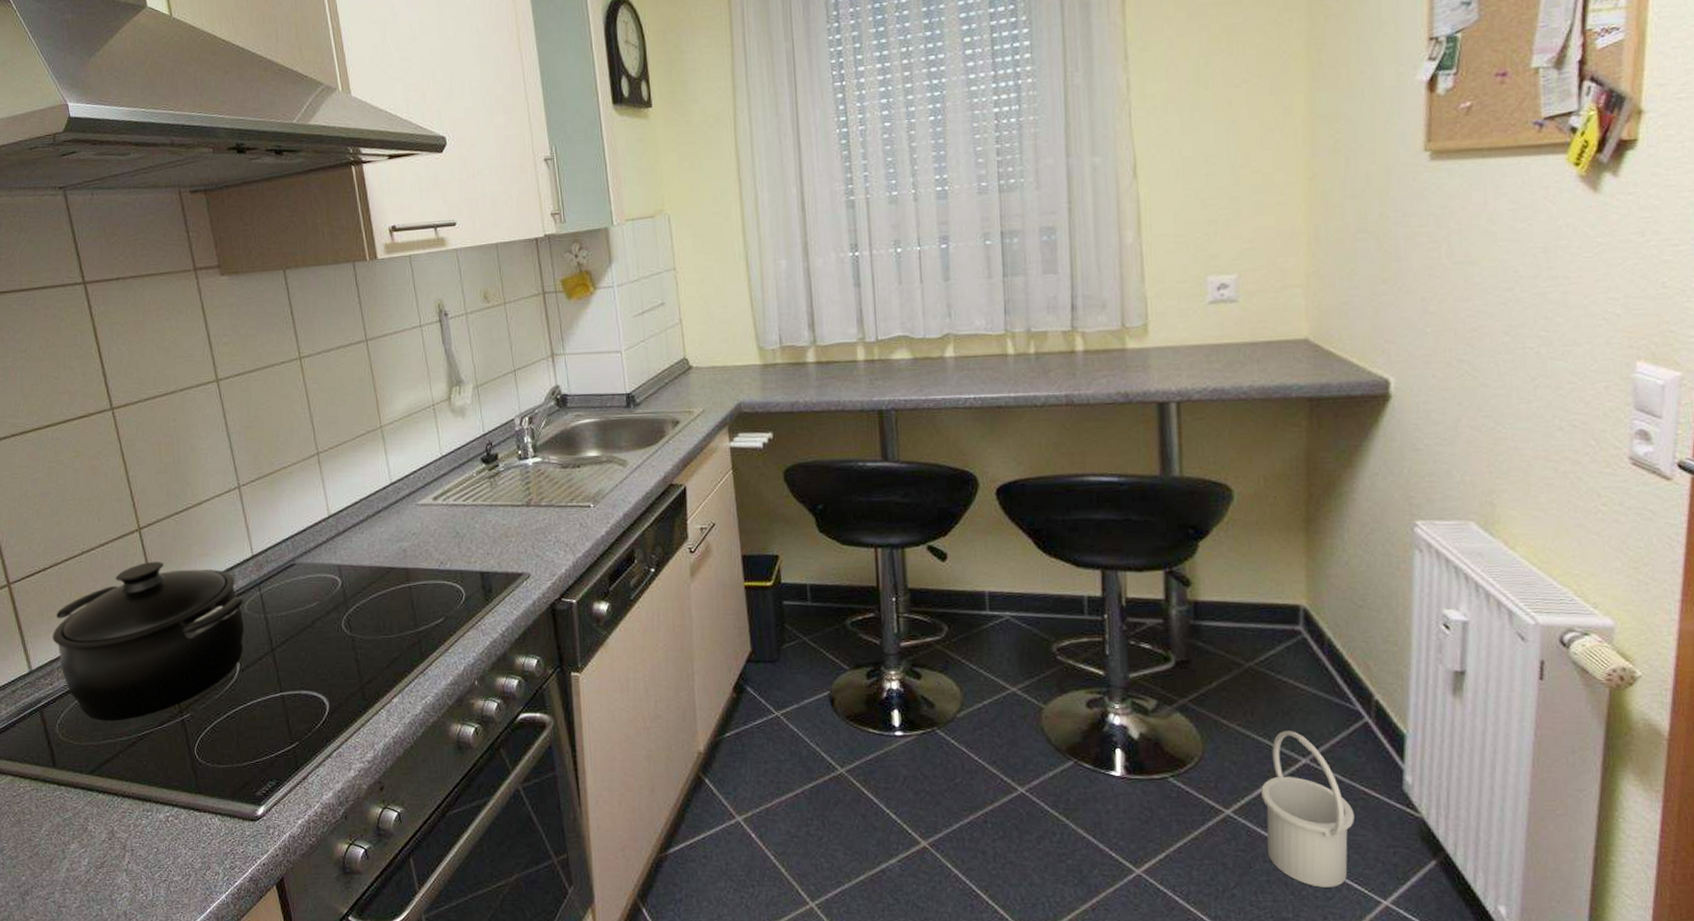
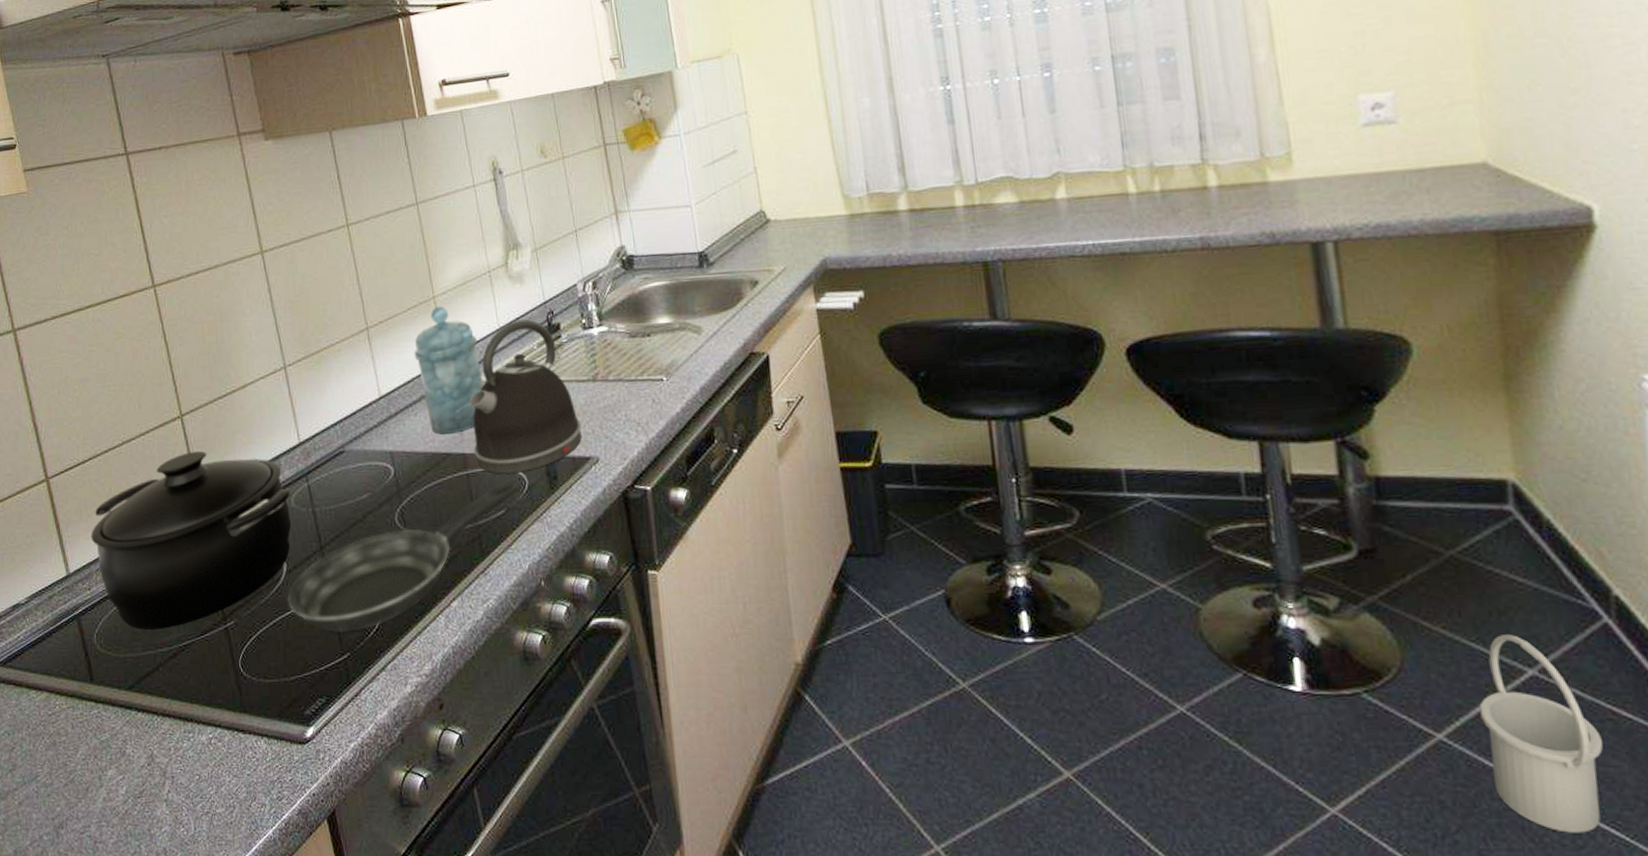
frying pan: none [240,591,459,724] -> present [287,479,522,632]
canister: none [361,435,426,551] -> present [414,306,483,435]
kettle: none [412,449,516,587] -> present [469,319,582,474]

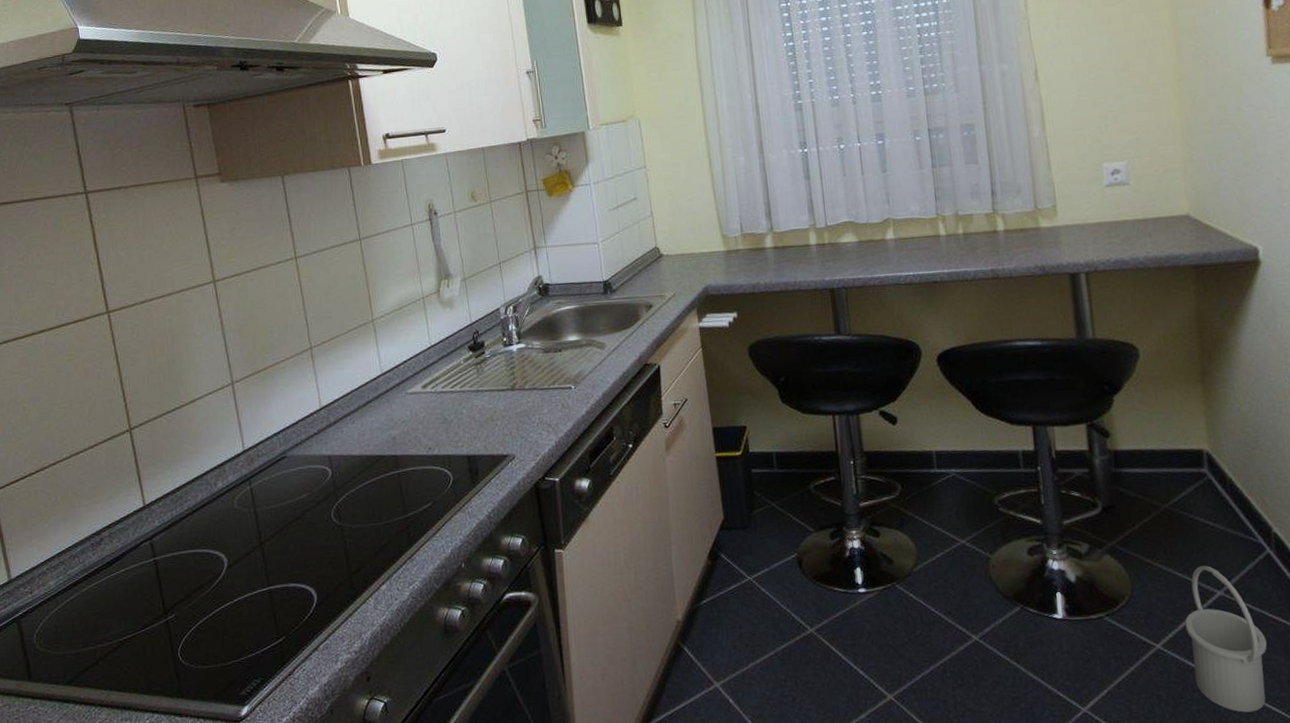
saucepan: present [91,450,291,630] -> none [35,460,233,627]
frying pan: present [287,479,522,632] -> none [227,476,447,619]
canister: present [414,306,483,435] -> none [353,327,415,439]
kettle: present [469,319,582,474] -> none [402,338,501,472]

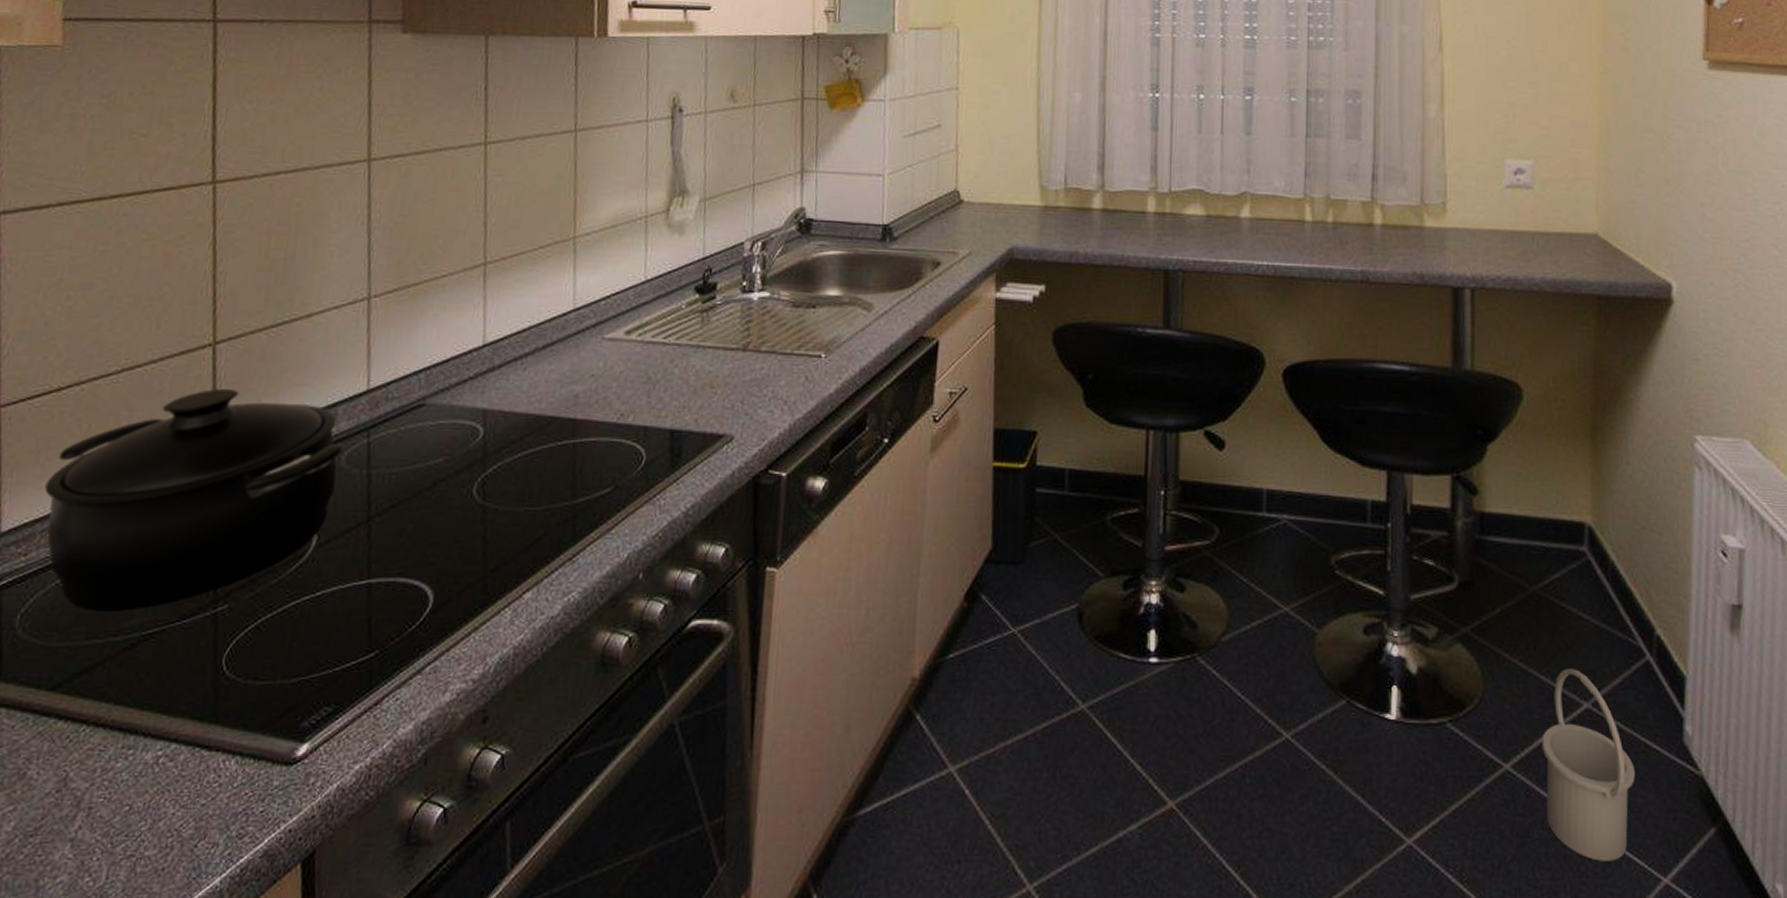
saucepan: none [35,460,233,627] -> present [44,388,342,611]

